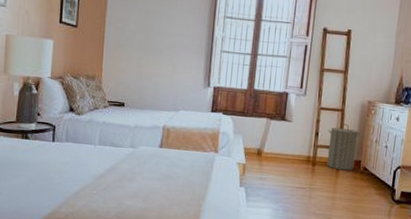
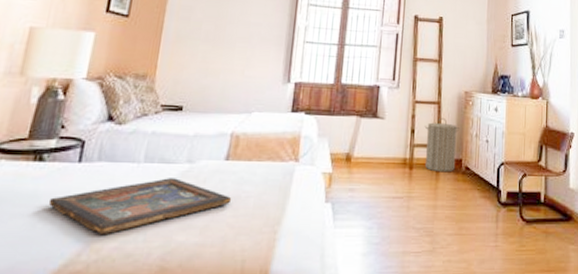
tray: none [35,158,166,196] -> present [48,178,232,236]

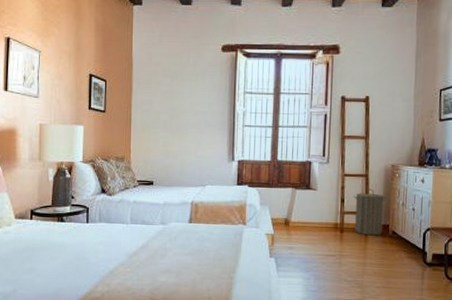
tray: present [48,178,232,236] -> none [71,235,197,275]

